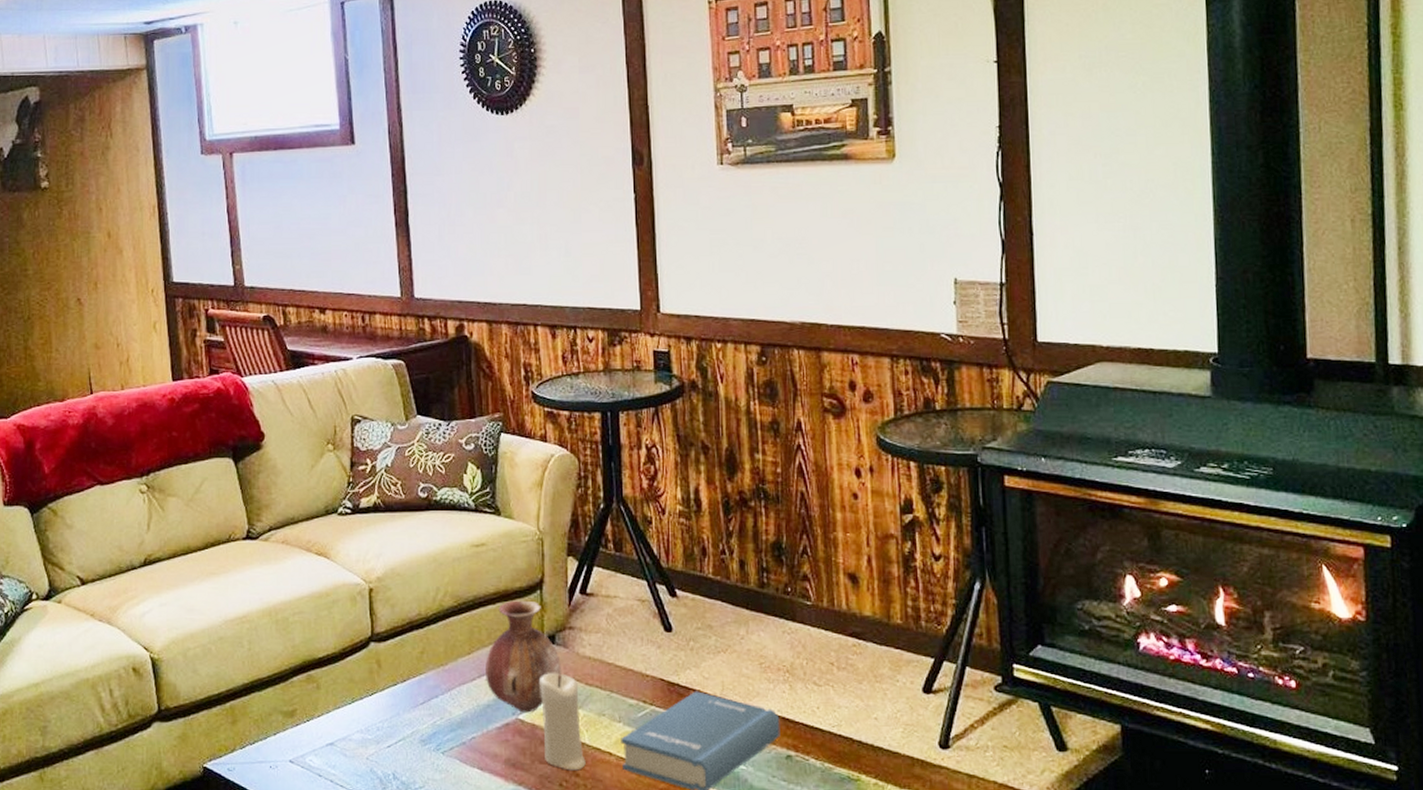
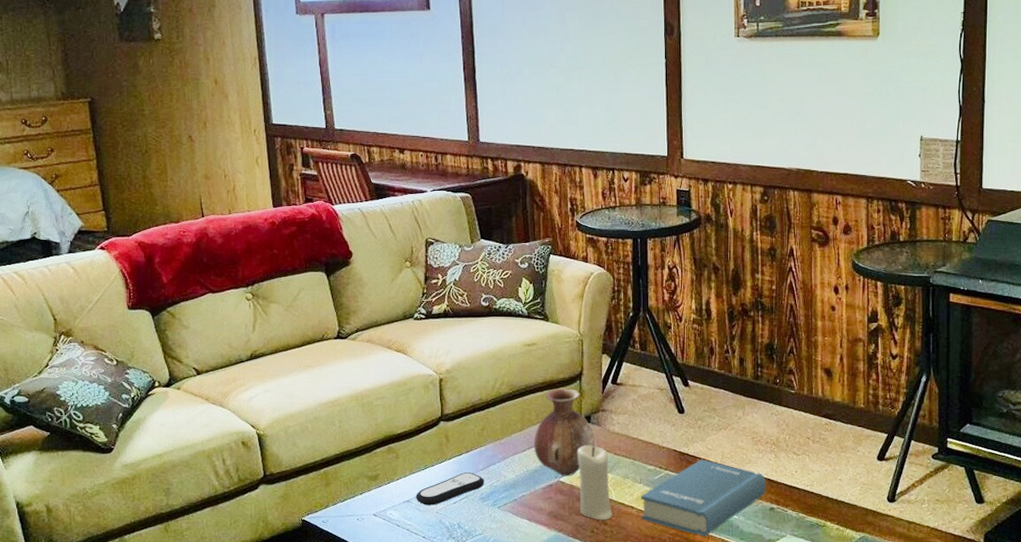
remote control: none [341,707,425,750] -> present [416,473,484,505]

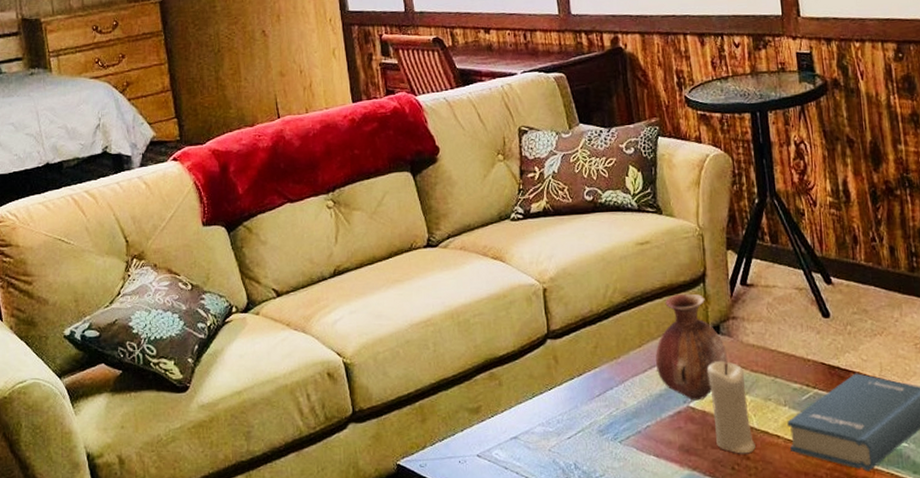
remote control: present [416,473,484,505] -> none [524,400,602,442]

